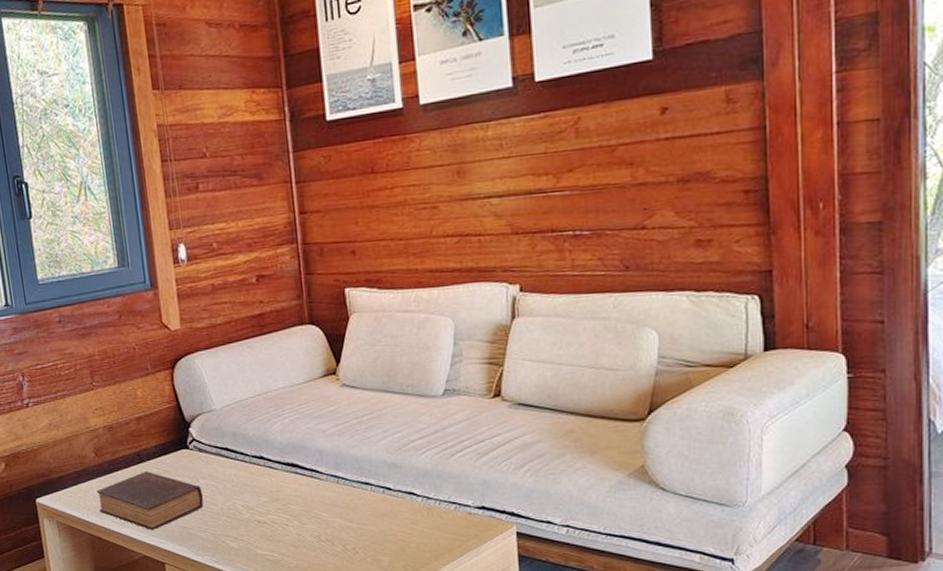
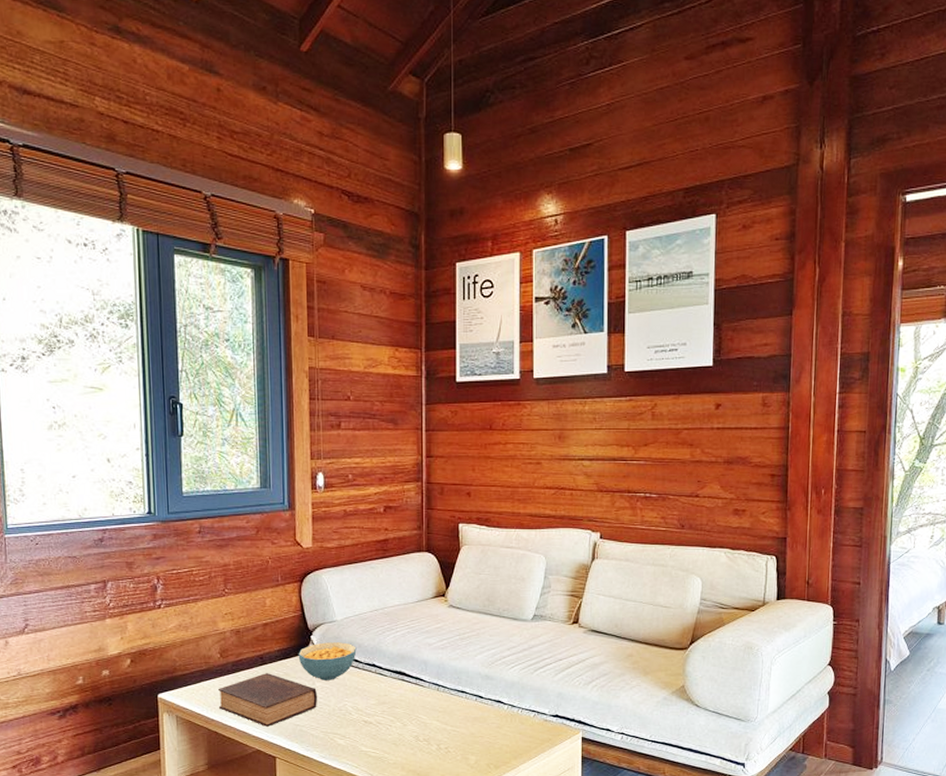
cereal bowl: none [177,433,241,477] -> present [298,642,357,680]

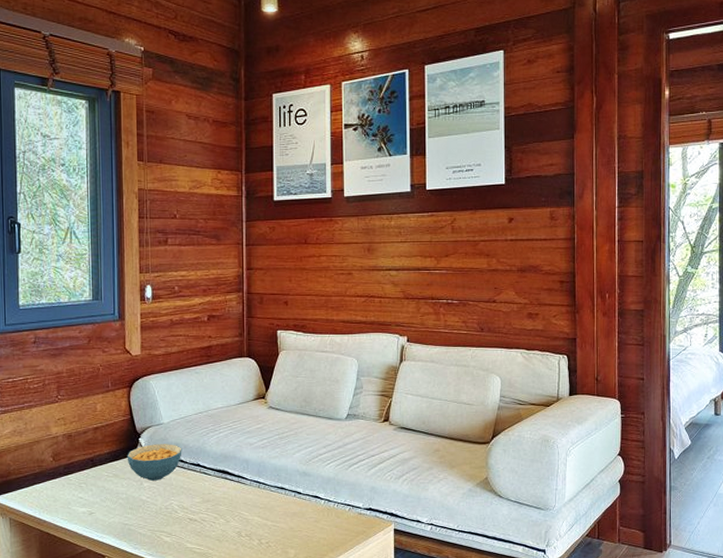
book: present [218,673,318,727] -> none [51,475,146,527]

